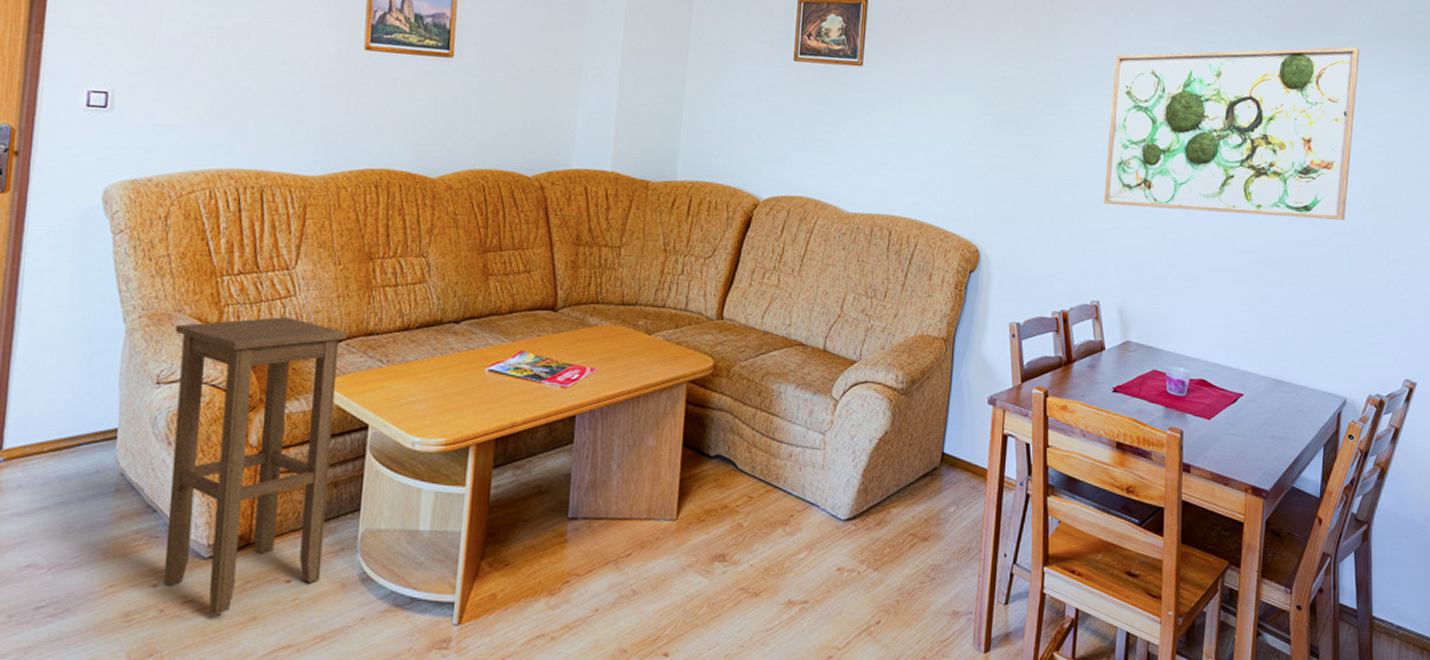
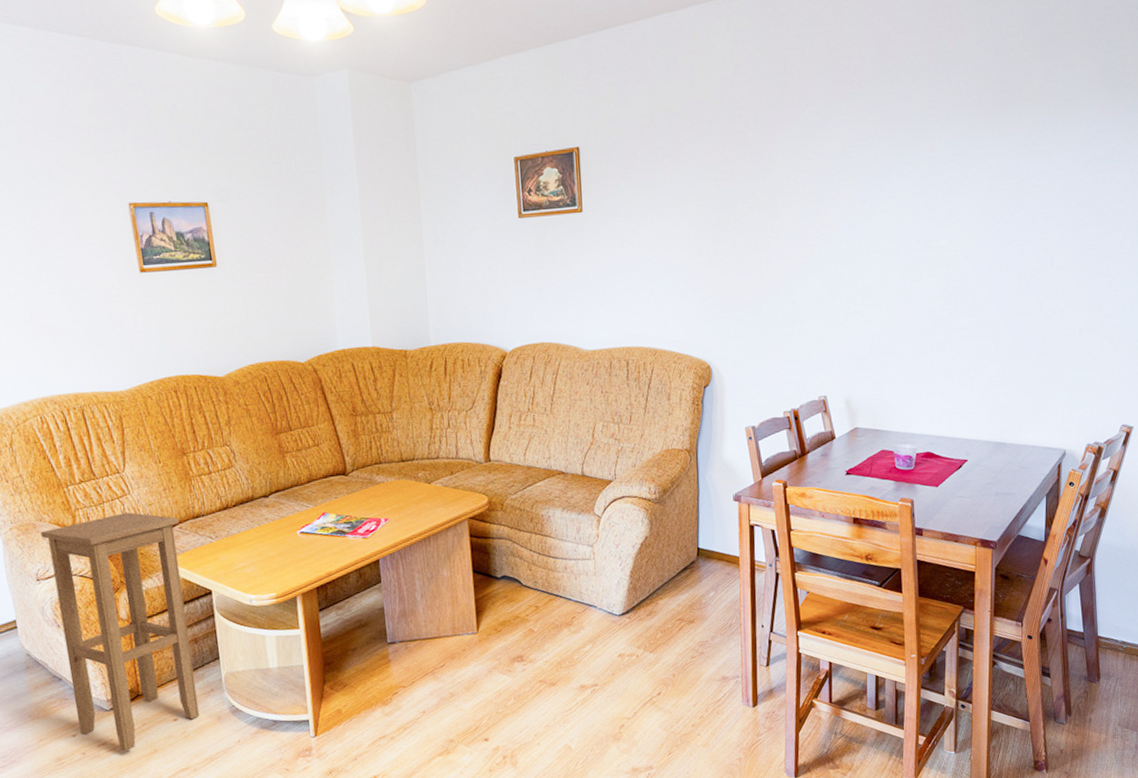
wall art: present [1103,47,1360,220] -> none [821,111,1065,305]

